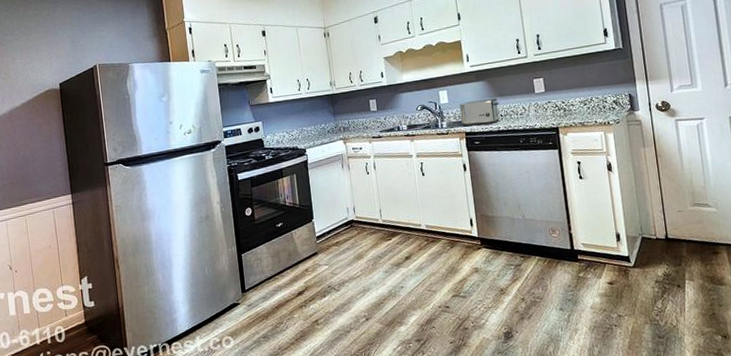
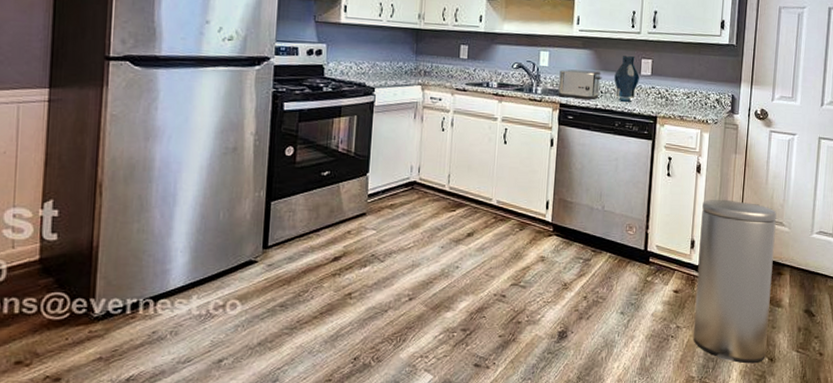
vase: none [510,78,535,120] -> present [614,55,640,102]
pedal bin: none [620,190,718,345] -> present [693,199,777,364]

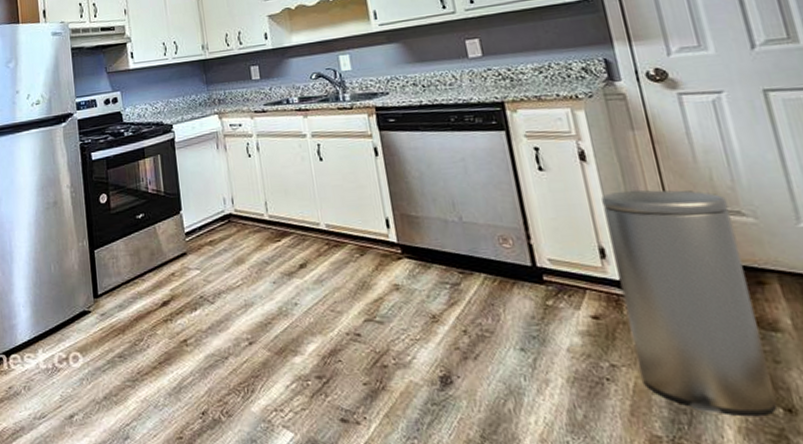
toaster: present [558,69,602,100] -> none [366,64,422,100]
vase: present [614,55,640,102] -> none [434,38,469,93]

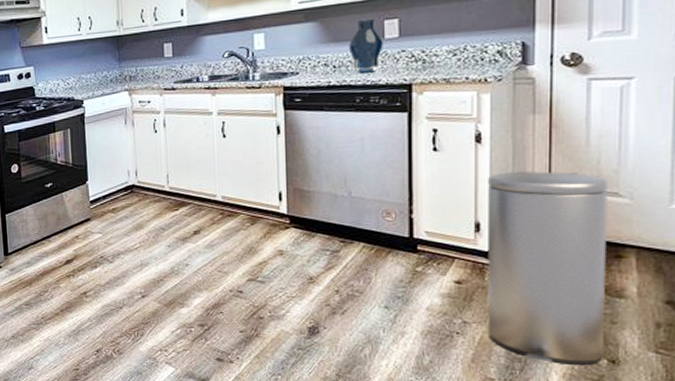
vase: none [434,38,469,93] -> present [349,18,383,74]

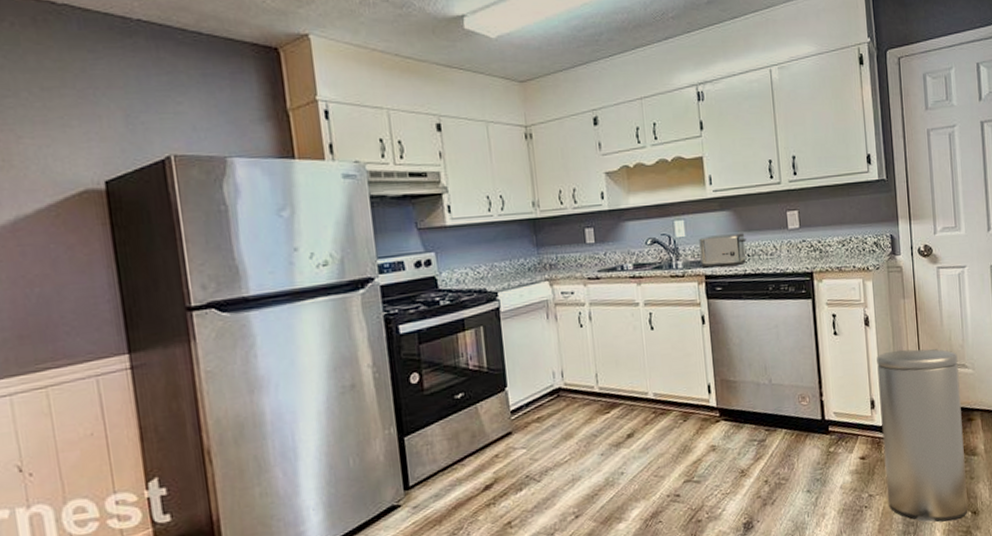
toaster: none [279,44,333,80] -> present [699,233,747,268]
vase: present [349,18,383,74] -> none [759,209,788,262]

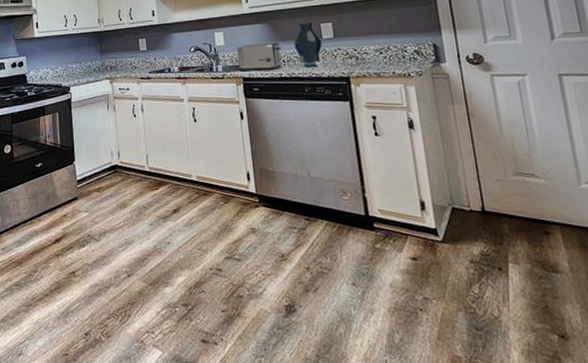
vase: none [759,209,788,262] -> present [294,22,322,67]
pedal bin: present [877,349,968,524] -> none [424,154,553,342]

